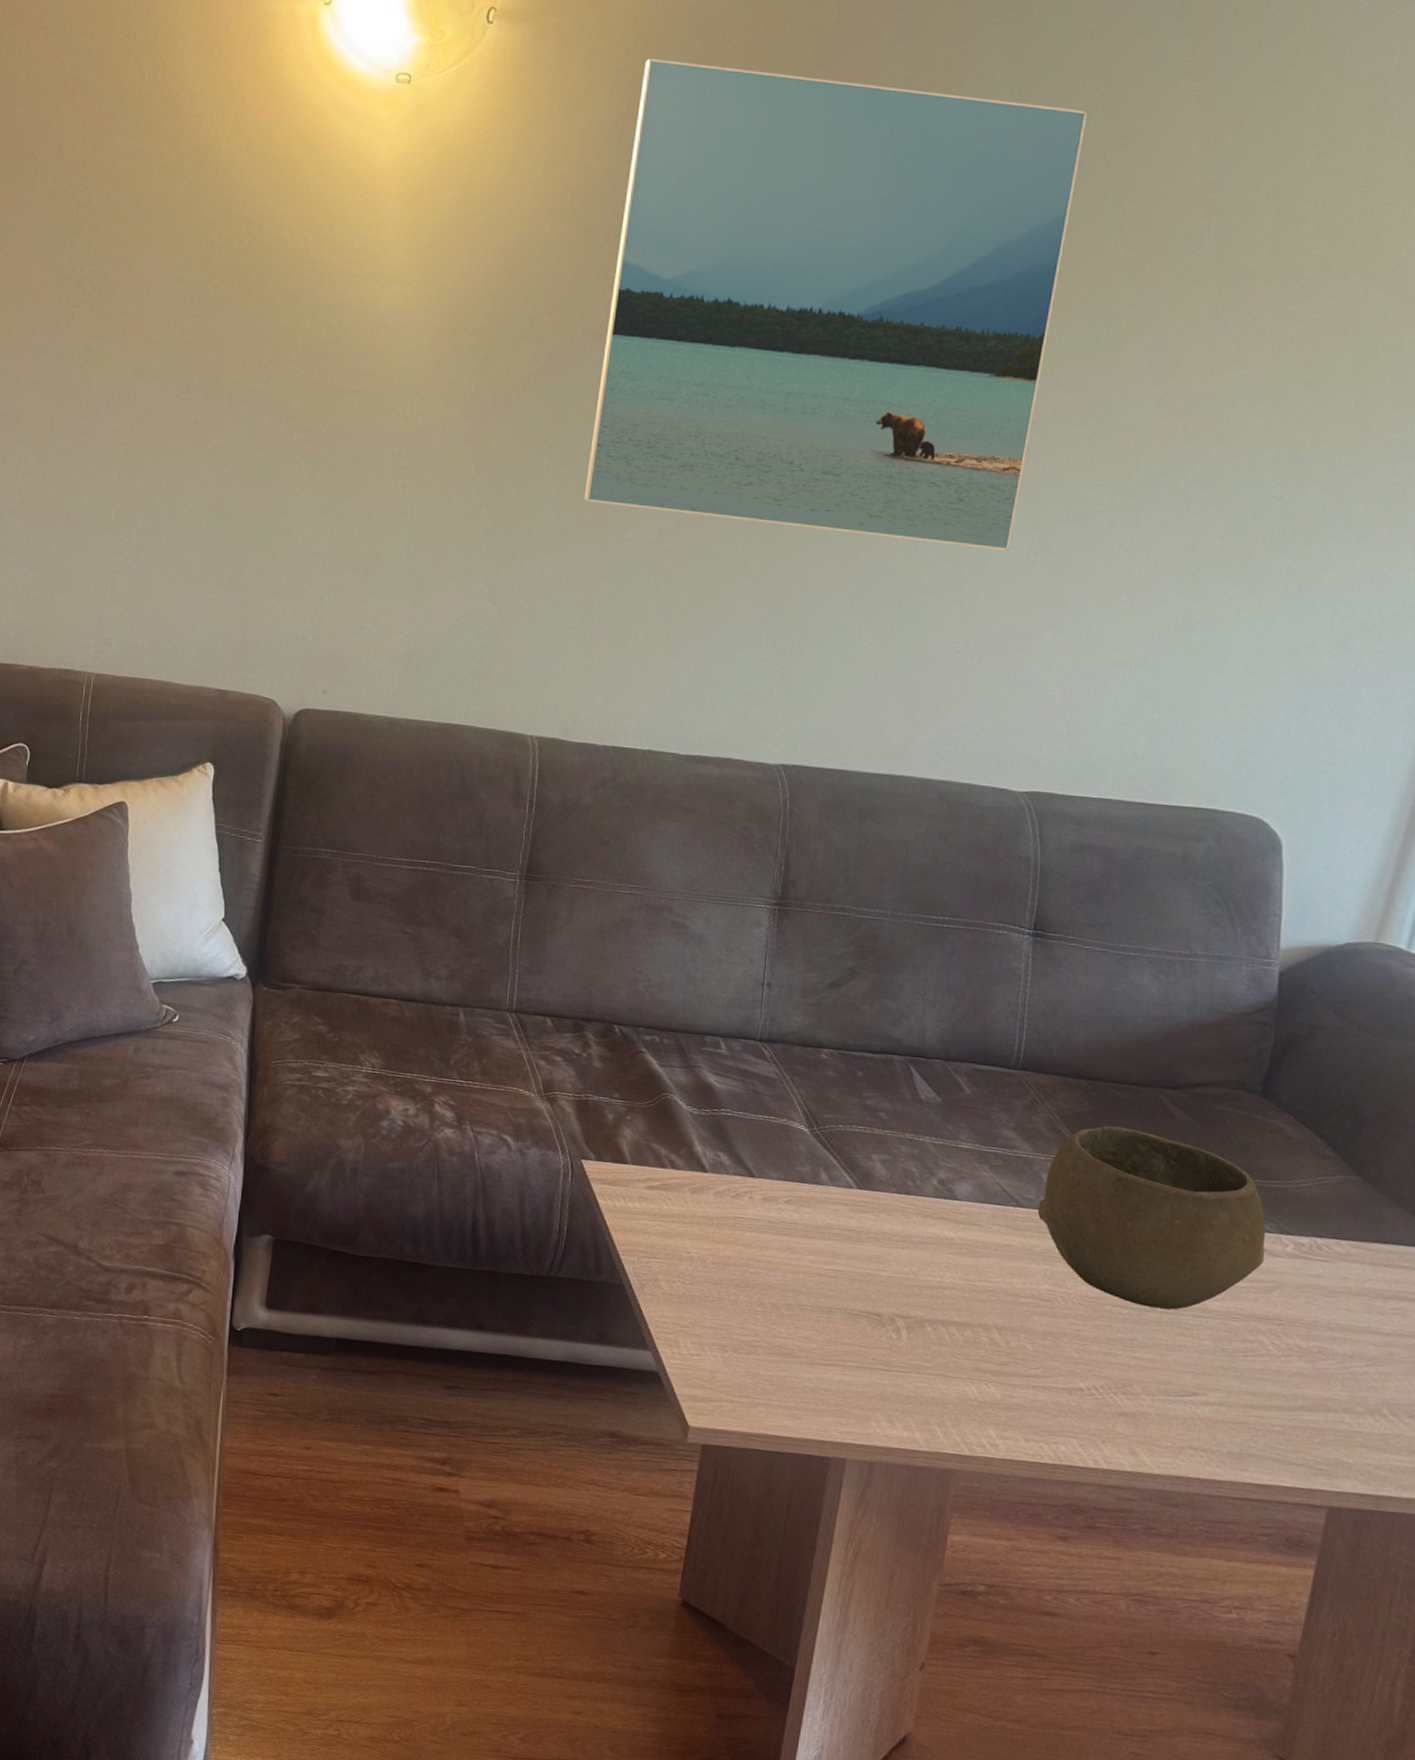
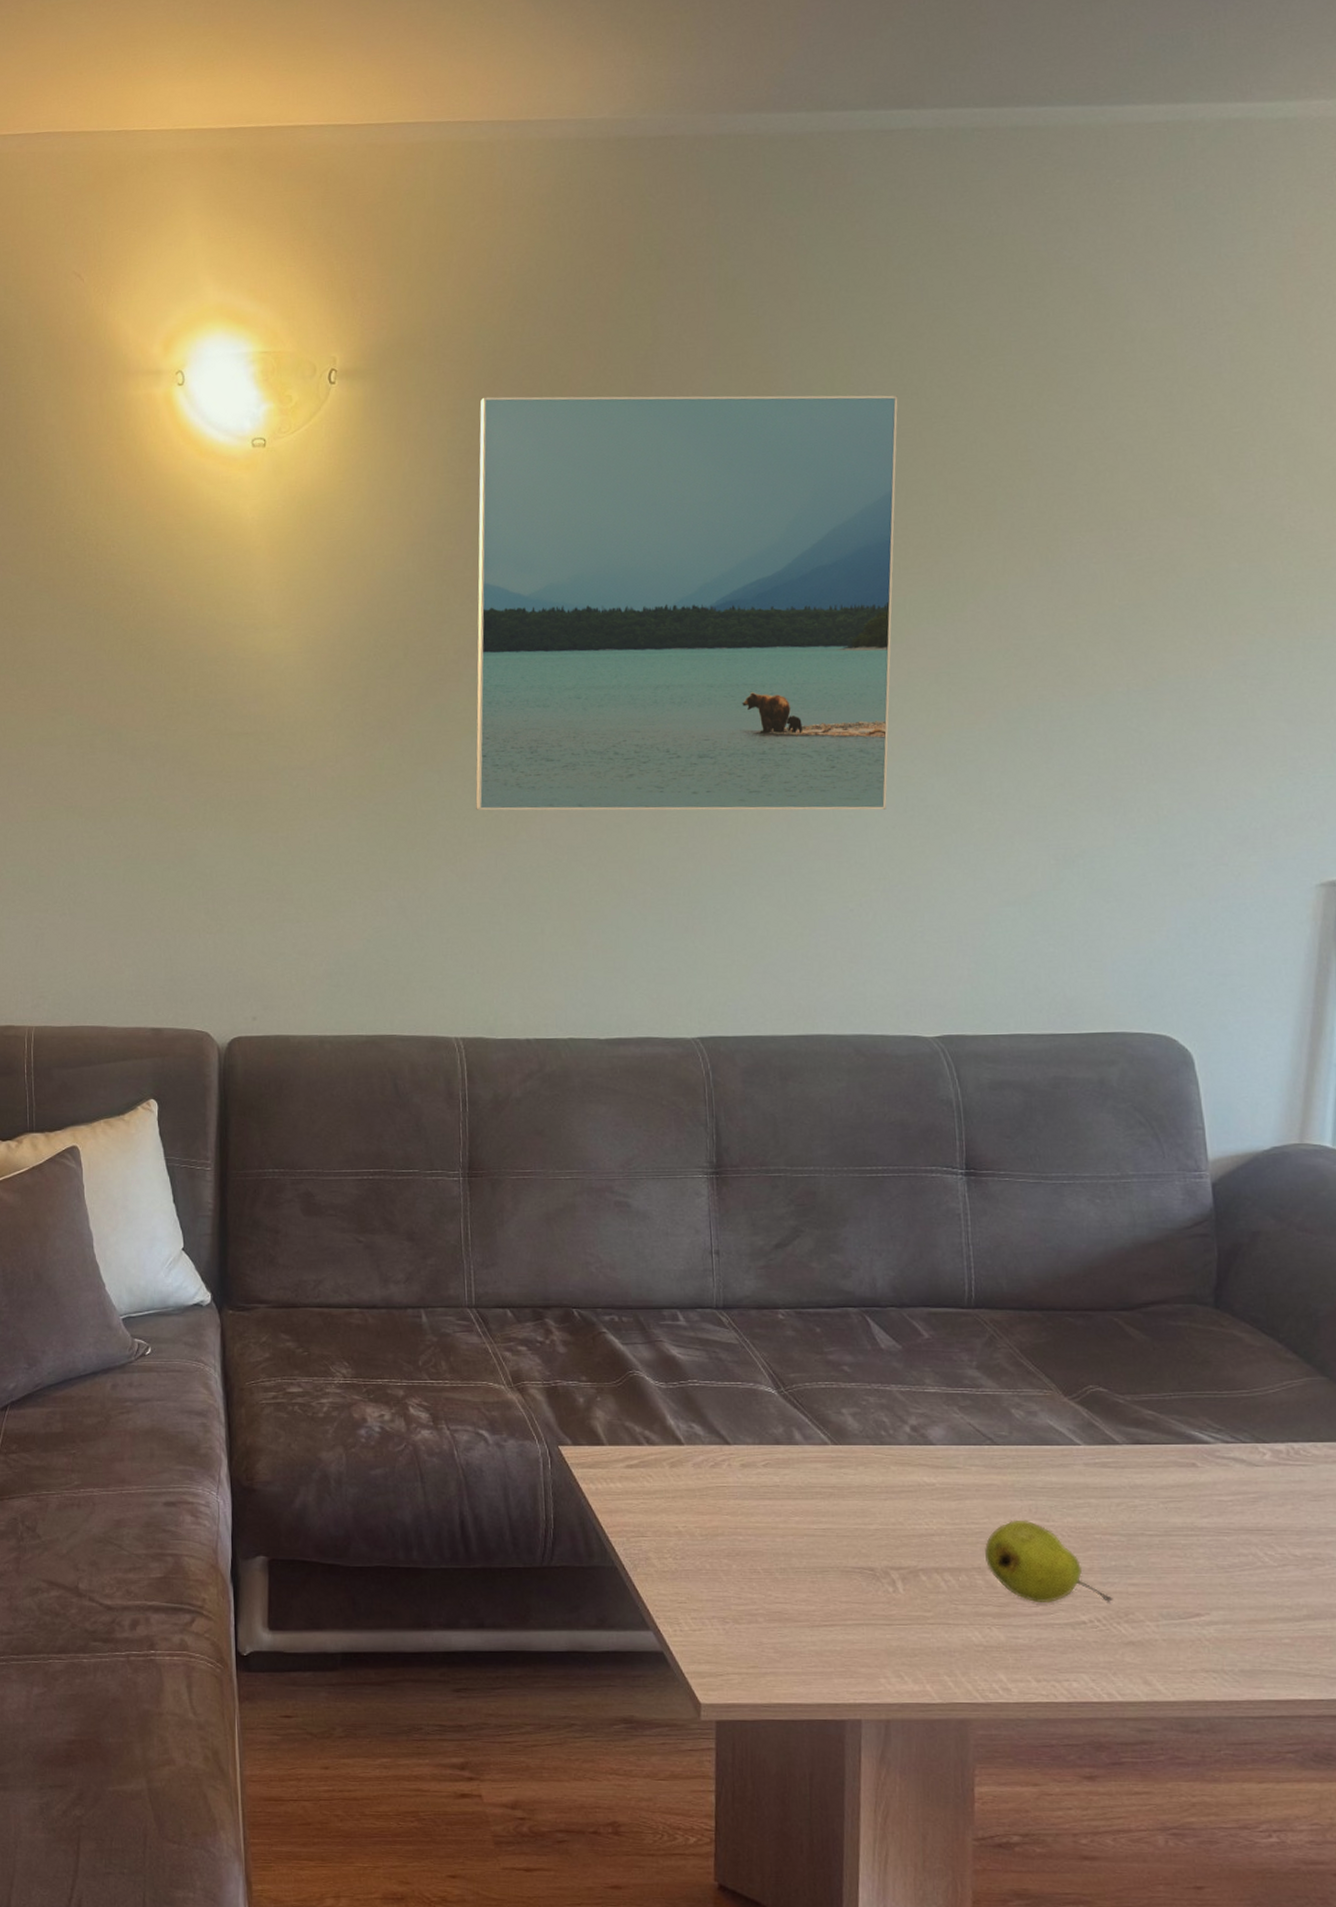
fruit: none [993,1283,1114,1372] -> present [985,1520,1113,1602]
bowl: present [1037,1125,1266,1310] -> none [1012,1353,1245,1532]

